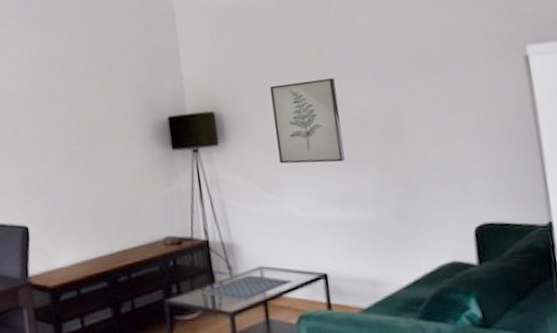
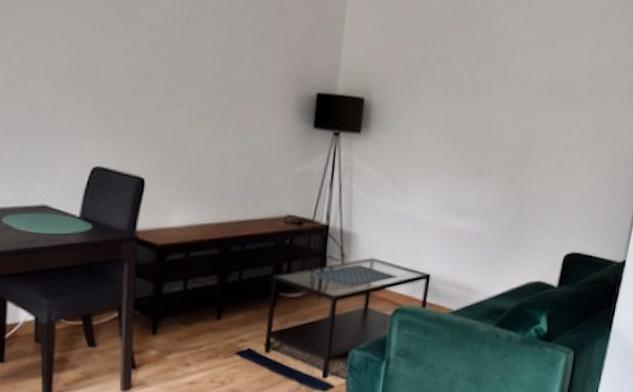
wall art: present [270,78,345,164] -> none [415,84,487,174]

